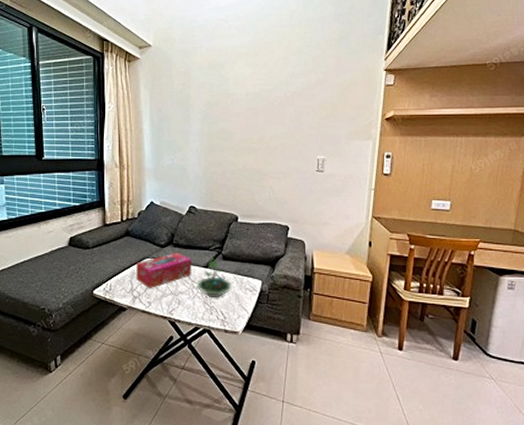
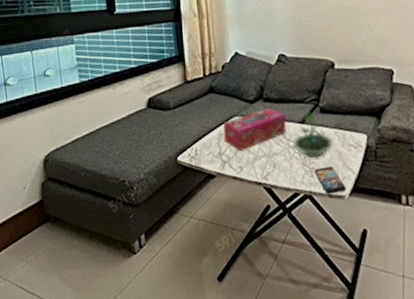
smartphone: none [213,306,241,330] -> present [314,166,347,194]

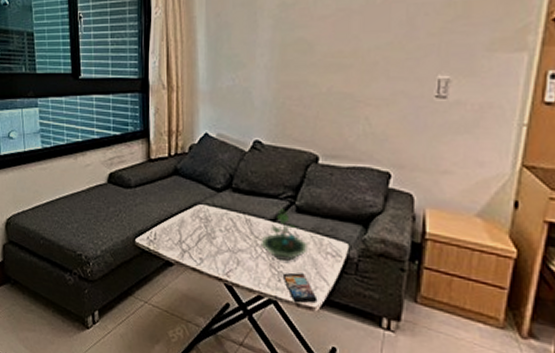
tissue box: present [223,108,286,151] -> none [186,199,255,241]

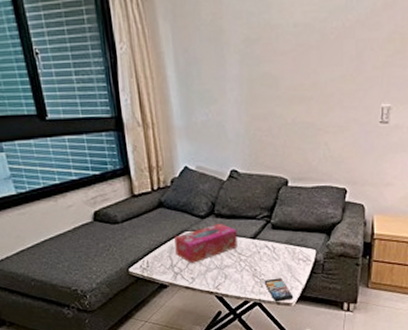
tissue box: none [186,199,255,241] -> present [174,224,238,263]
terrarium: present [261,209,307,262] -> none [244,228,283,271]

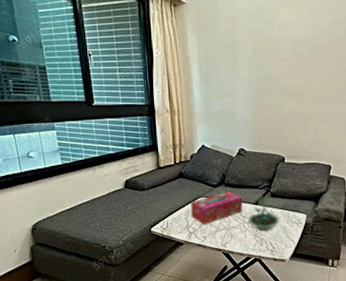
terrarium: none [244,228,283,271] -> present [247,195,280,232]
smartphone: present [264,278,294,302] -> none [263,238,288,258]

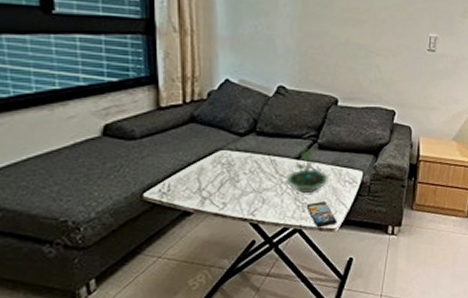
tissue box: present [191,192,243,224] -> none [206,142,280,186]
smartphone: none [263,238,288,258] -> present [306,201,338,228]

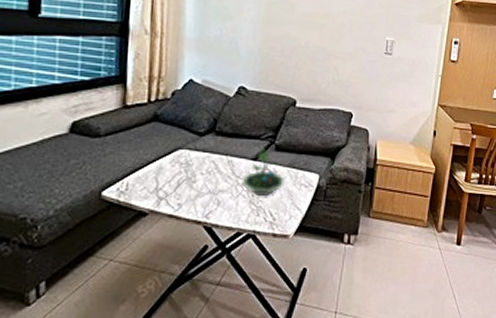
smartphone: present [306,201,338,228] -> none [261,205,292,234]

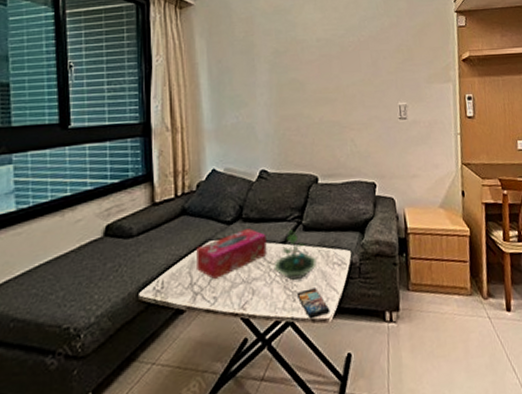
tissue box: none [164,142,238,186] -> present [196,229,267,279]
smartphone: none [261,205,292,234] -> present [296,288,331,319]

